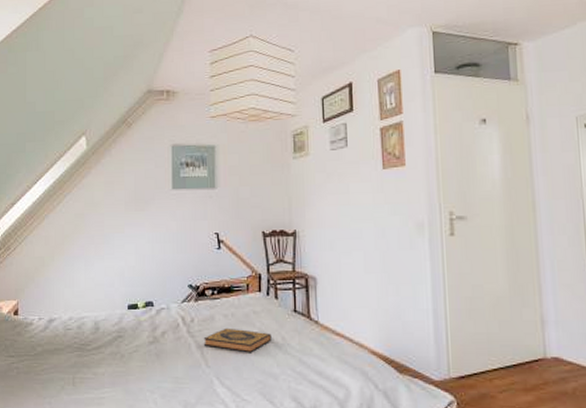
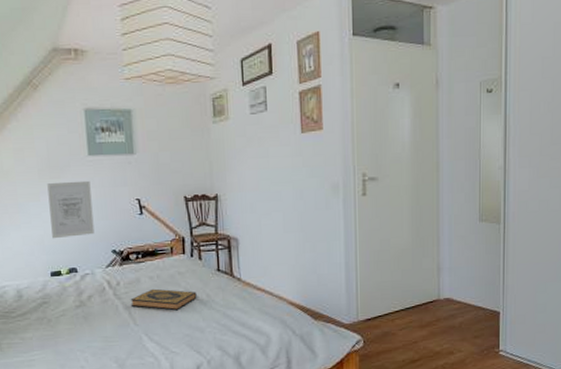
wall art: none [132,213,173,271] -> present [47,180,95,239]

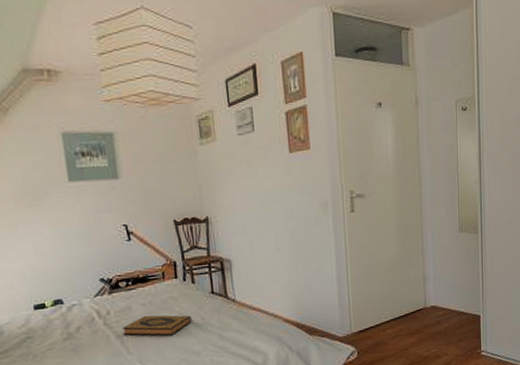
wall art: present [47,180,95,239] -> none [24,207,80,271]

